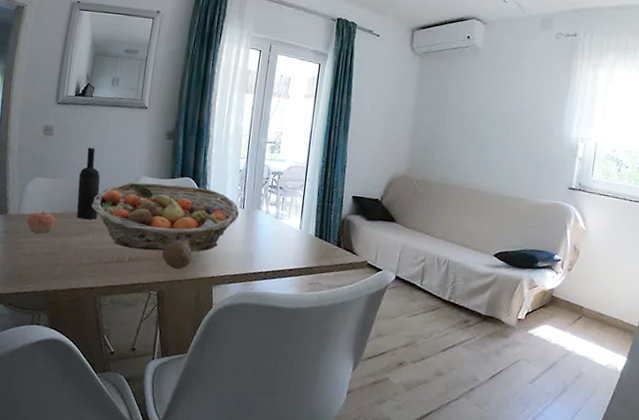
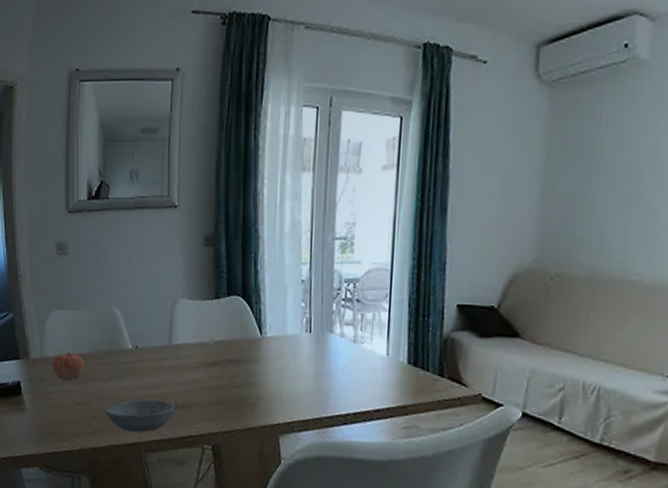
bowl: none [69,252,130,279] -> present [106,399,175,432]
wine bottle: present [76,147,101,220] -> none [104,266,132,359]
fruit basket: present [91,182,240,252] -> none [123,306,306,394]
fruit: present [162,239,193,269] -> none [214,378,251,416]

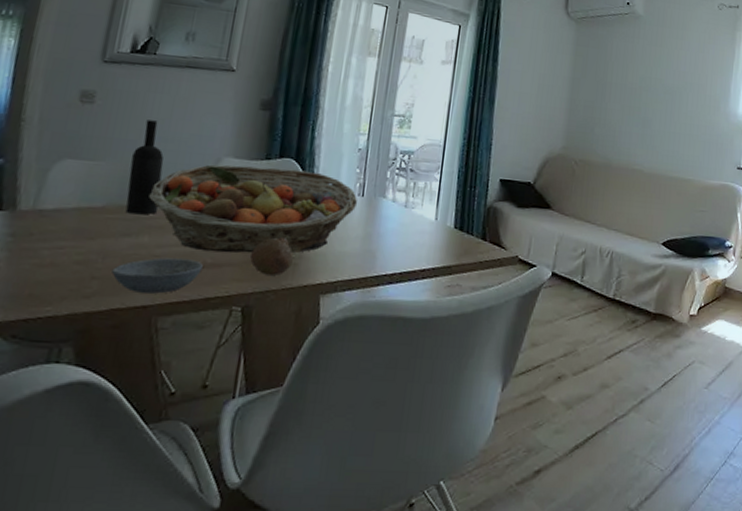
apple: present [52,352,85,380] -> none [47,204,94,236]
wine bottle: none [104,266,132,359] -> present [125,120,164,215]
fruit basket: none [123,306,306,394] -> present [149,164,358,253]
fruit: none [214,378,251,416] -> present [250,237,294,276]

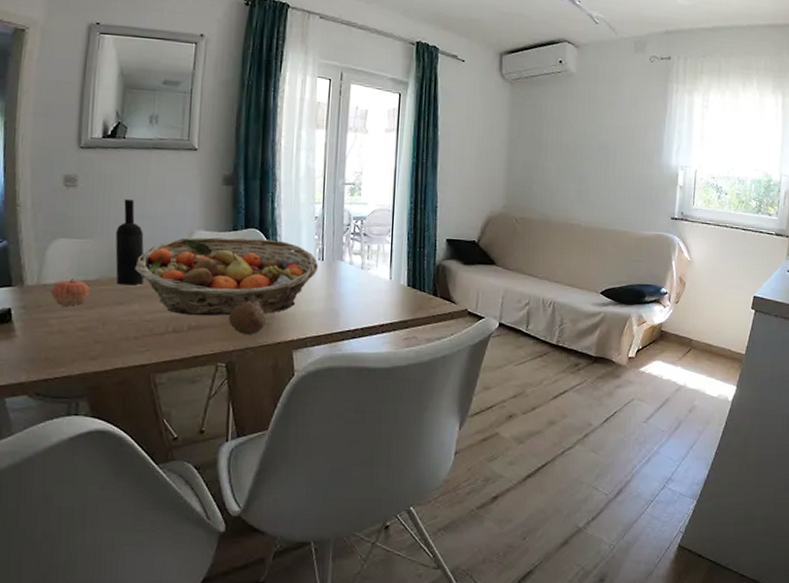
apple: none [47,204,94,236] -> present [51,278,91,306]
bowl: present [111,258,203,294] -> none [111,322,188,354]

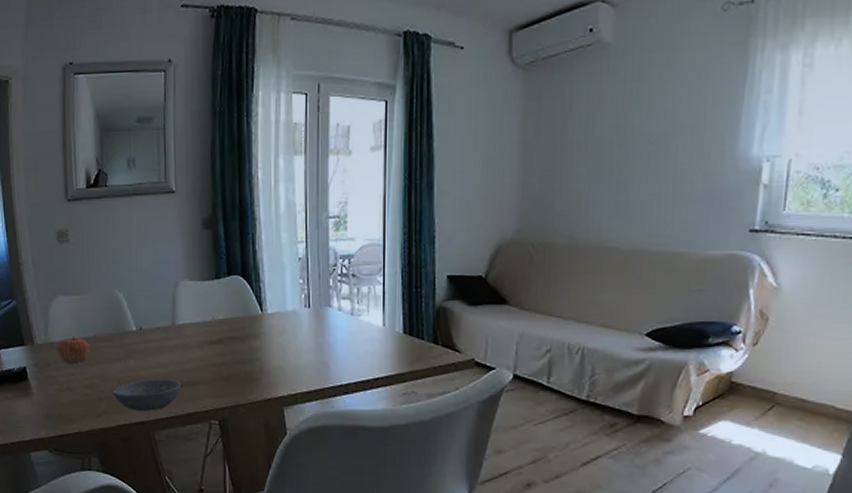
bowl: none [111,322,188,354] -> present [113,379,181,411]
wine bottle: present [115,199,145,285] -> none [106,252,137,341]
fruit basket: present [135,237,319,316] -> none [127,286,306,372]
fruit: present [229,300,266,335] -> none [218,354,255,391]

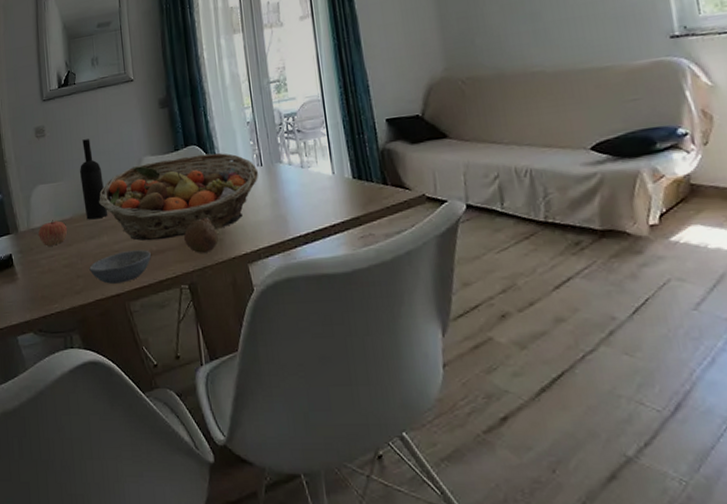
wine bottle: none [106,252,137,341] -> present [79,139,108,220]
fruit basket: none [127,286,306,372] -> present [99,153,259,241]
fruit: none [218,354,255,391] -> present [184,217,218,253]

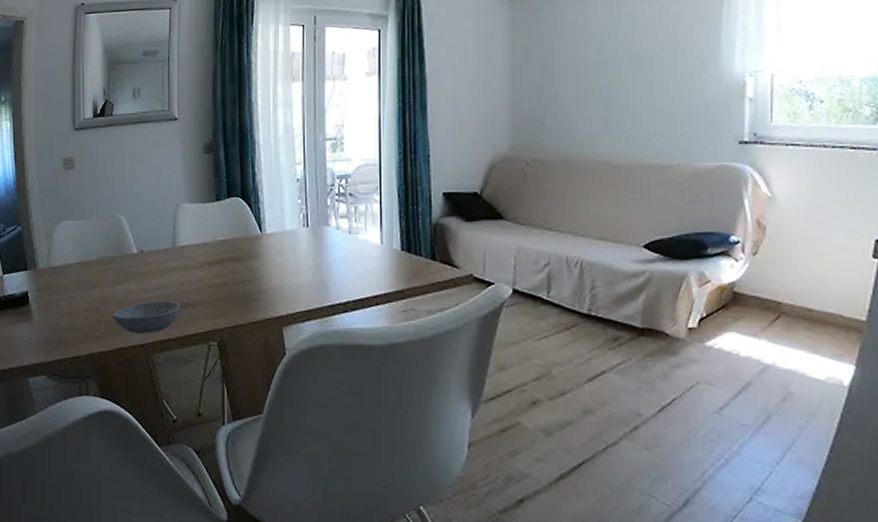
apple: present [38,220,68,247] -> none [59,260,92,287]
wine bottle: present [79,139,108,220] -> none [109,177,138,264]
fruit basket: present [99,153,259,241] -> none [129,207,304,293]
fruit: present [184,217,218,253] -> none [218,274,254,311]

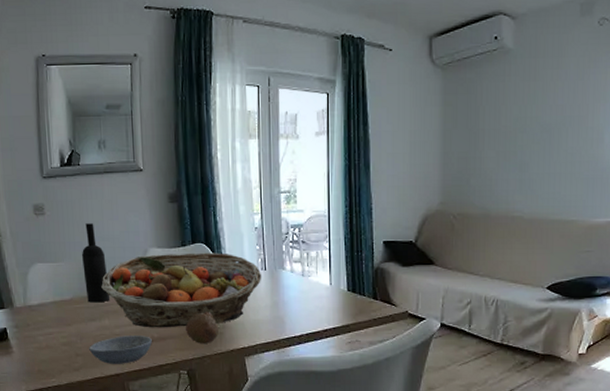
wine bottle: none [109,177,138,264] -> present [81,223,111,303]
fruit basket: none [129,207,304,293] -> present [101,252,262,328]
fruit: none [218,274,254,311] -> present [186,312,219,344]

